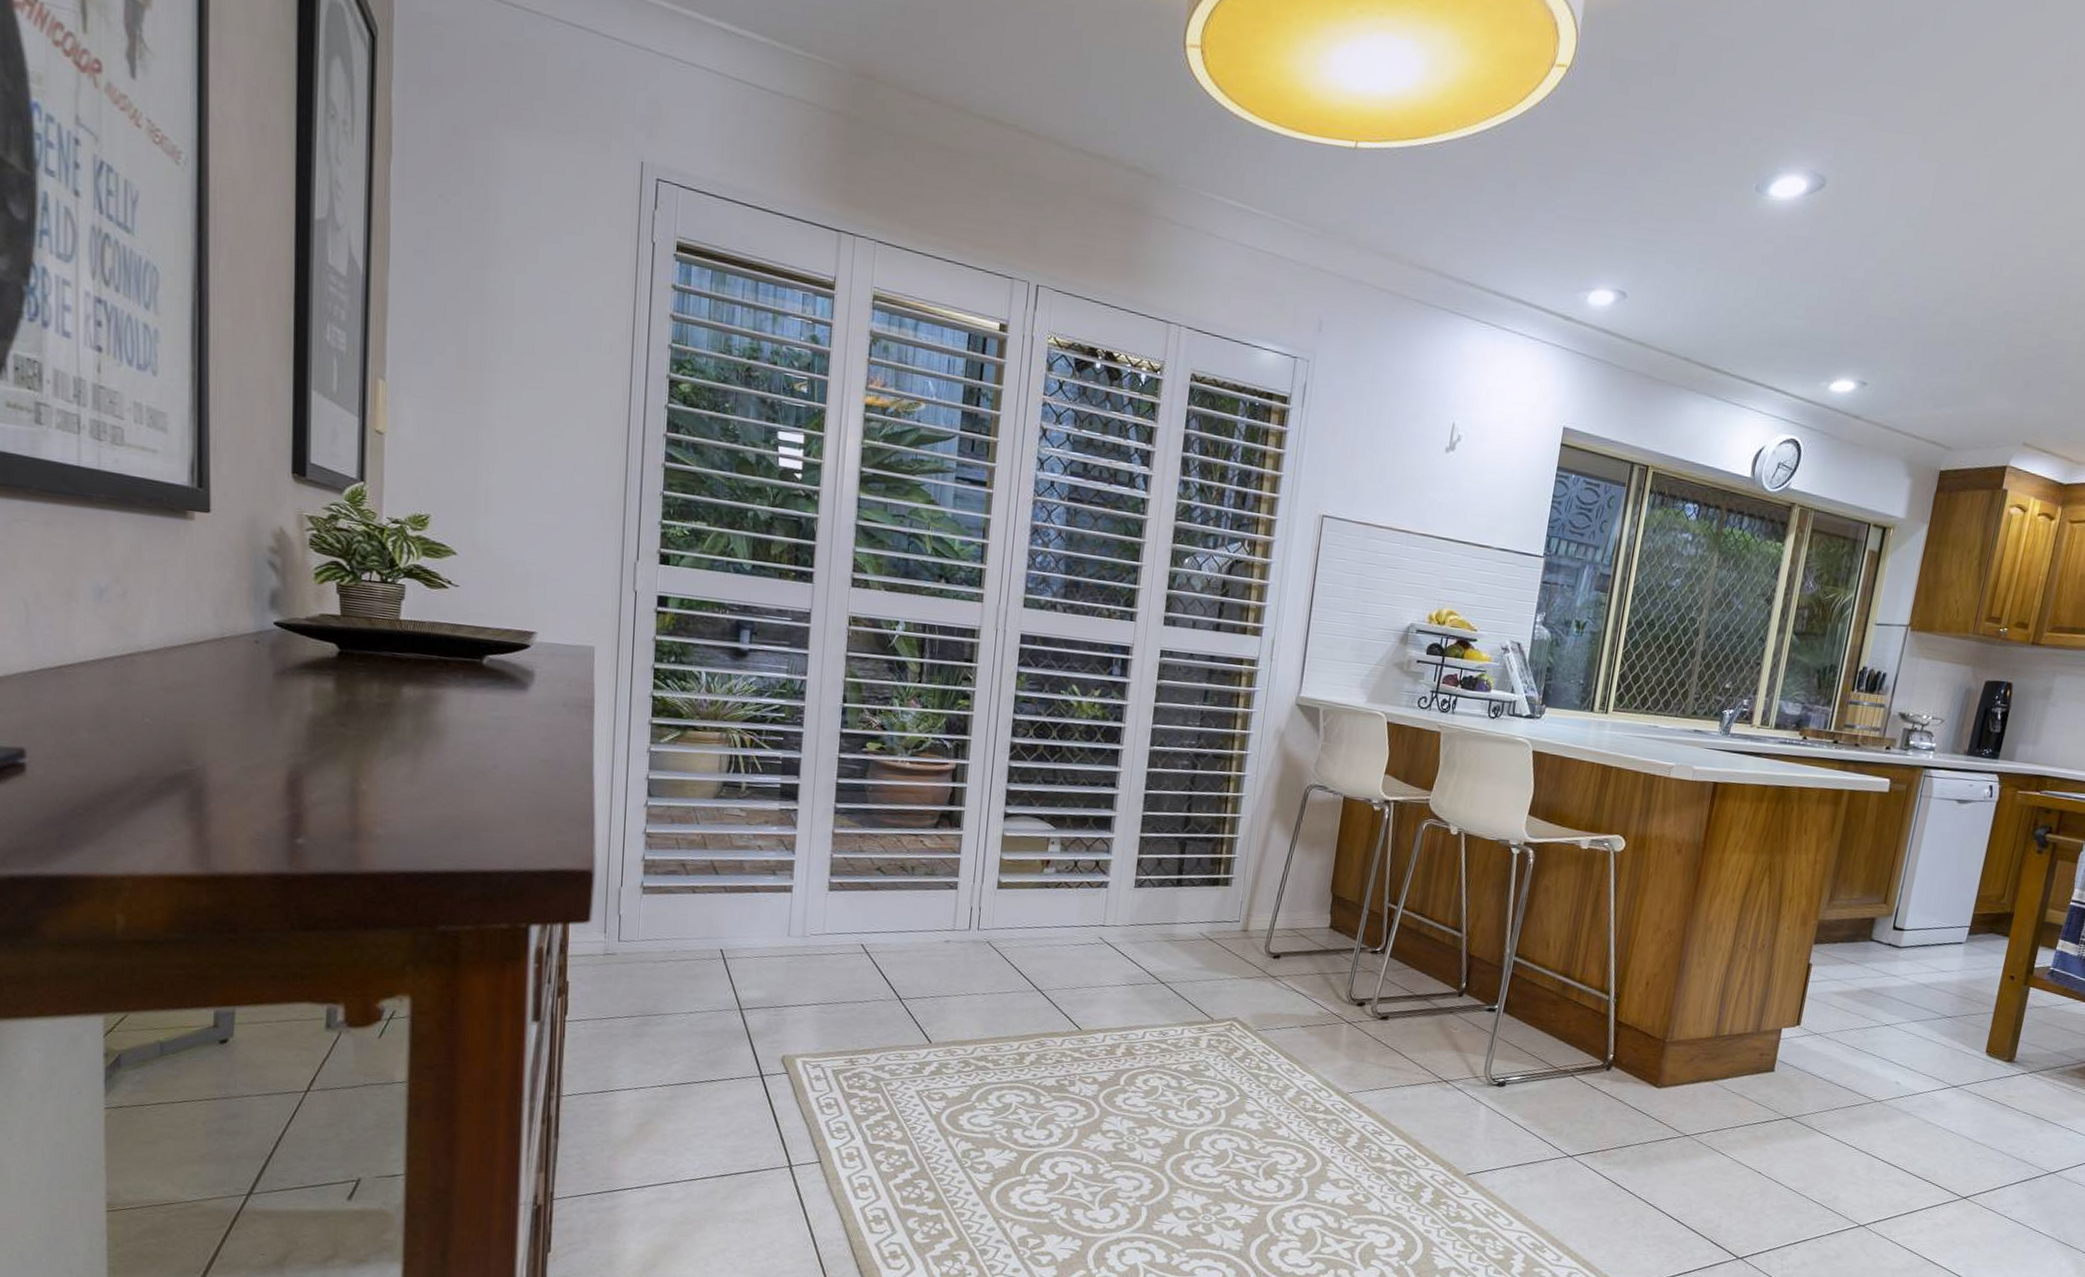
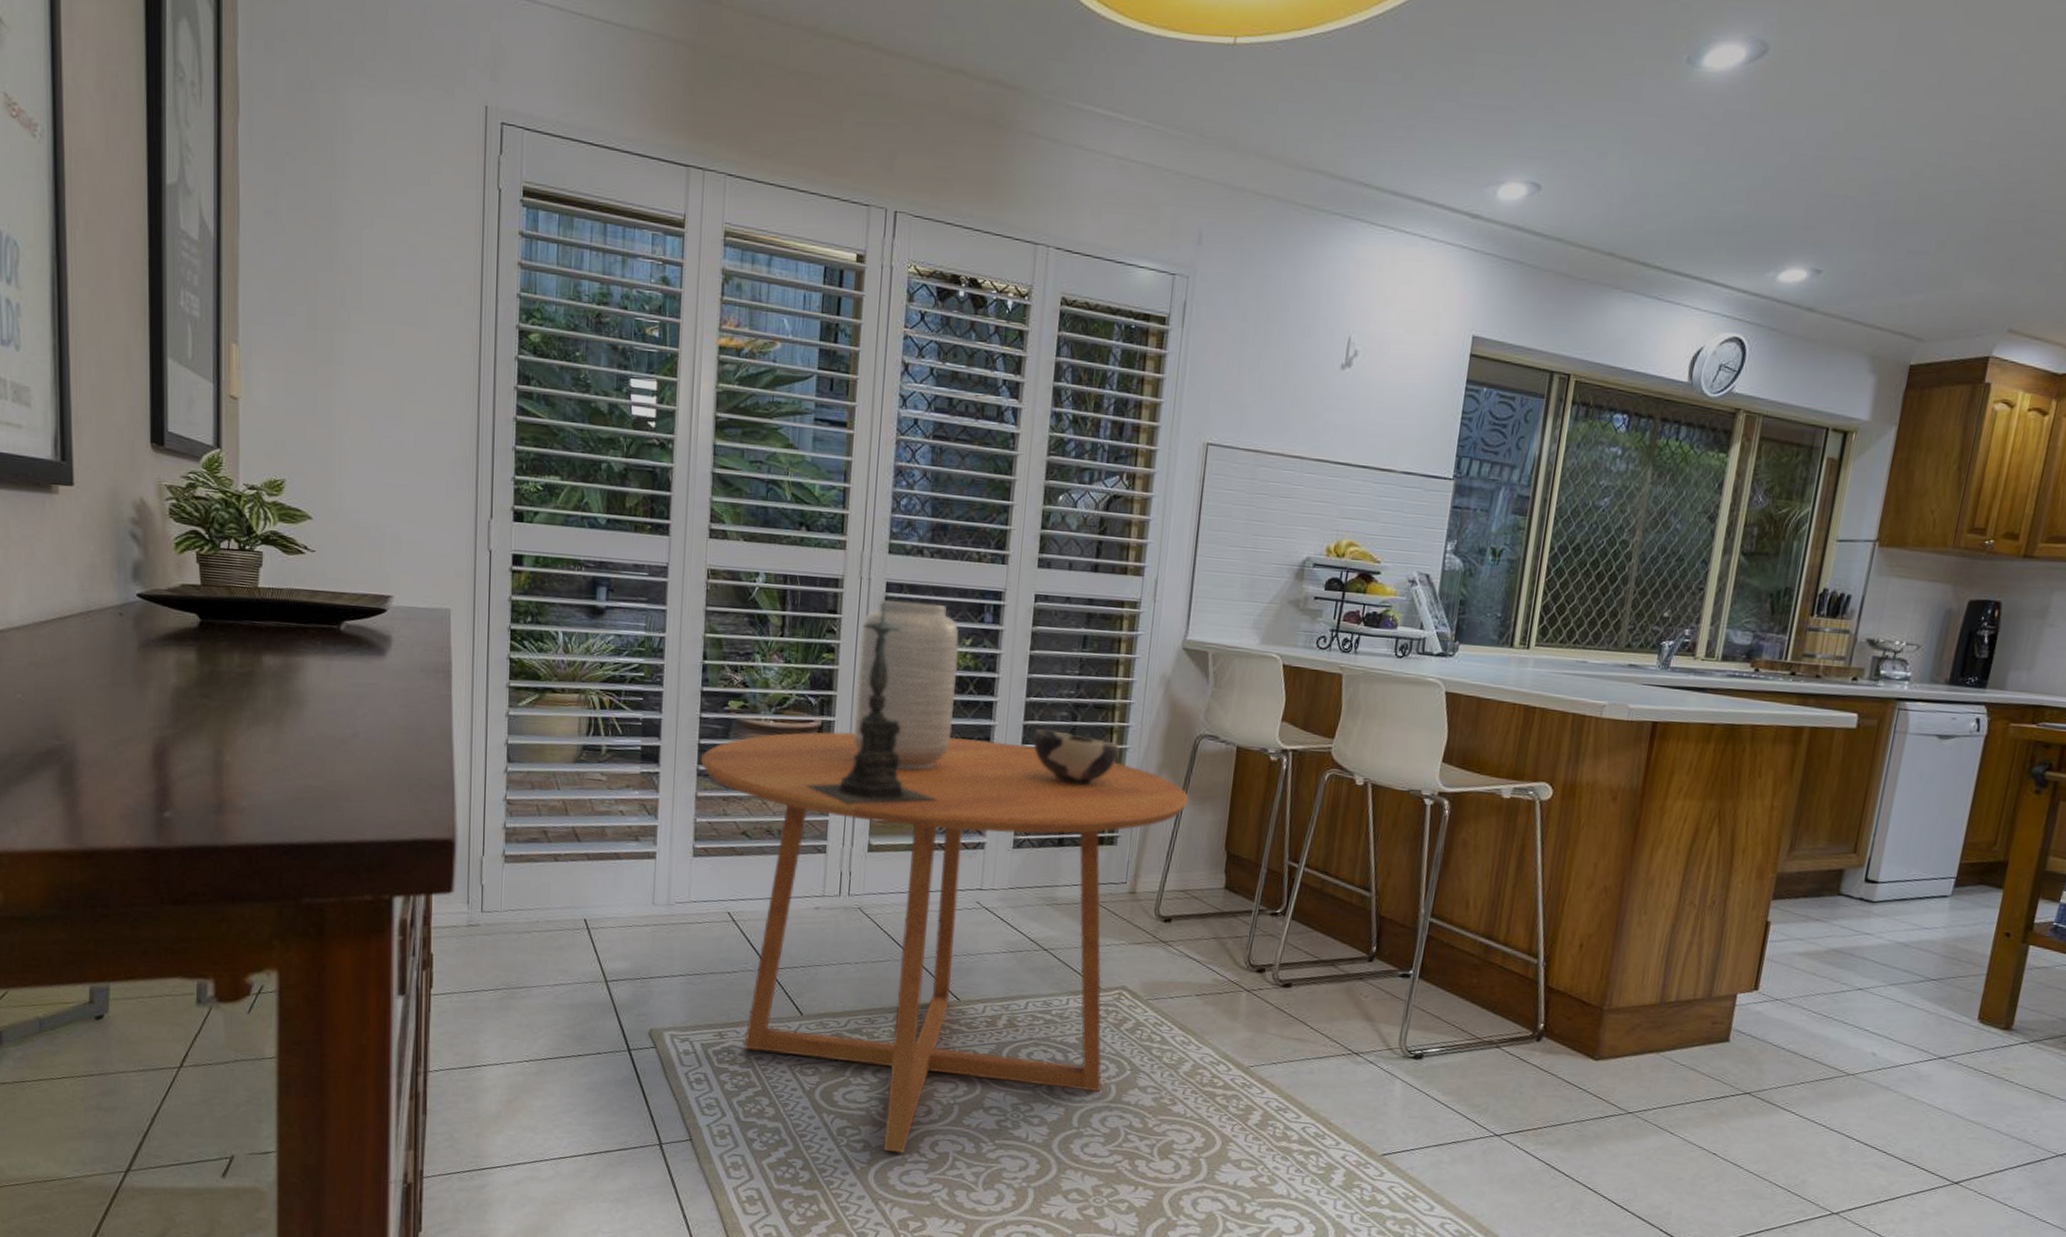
dining table: none [839,773,1299,1175] -> present [701,731,1189,1154]
candle holder: none [939,647,1065,844] -> present [805,596,937,805]
vase: none [986,651,1089,813] -> present [853,600,960,771]
bowl: none [1156,776,1237,828] -> present [1033,729,1121,784]

